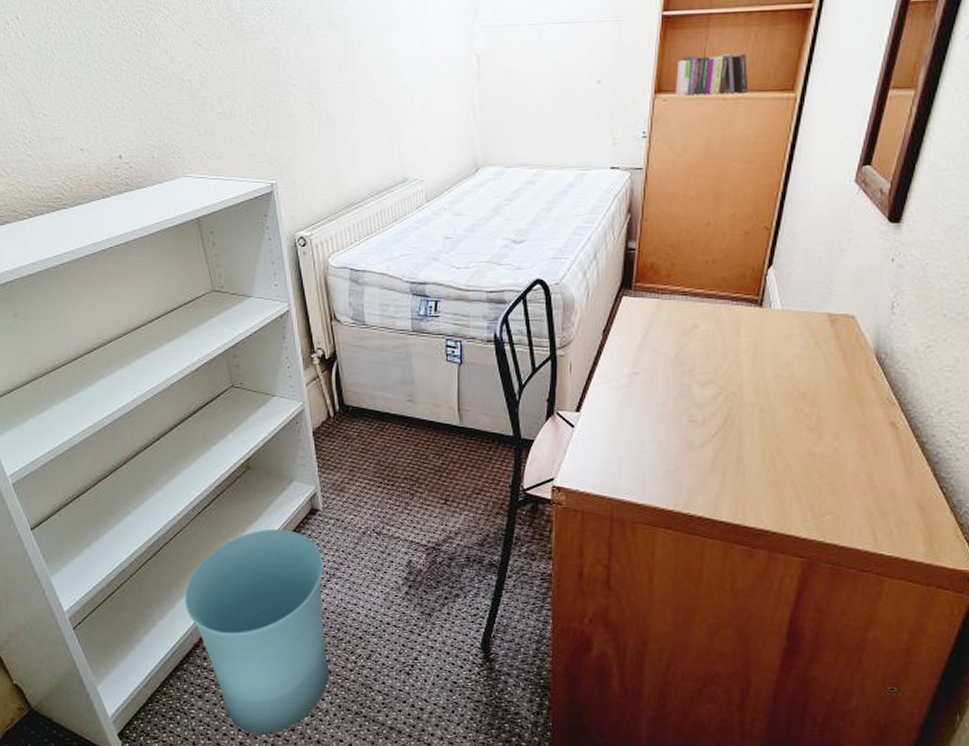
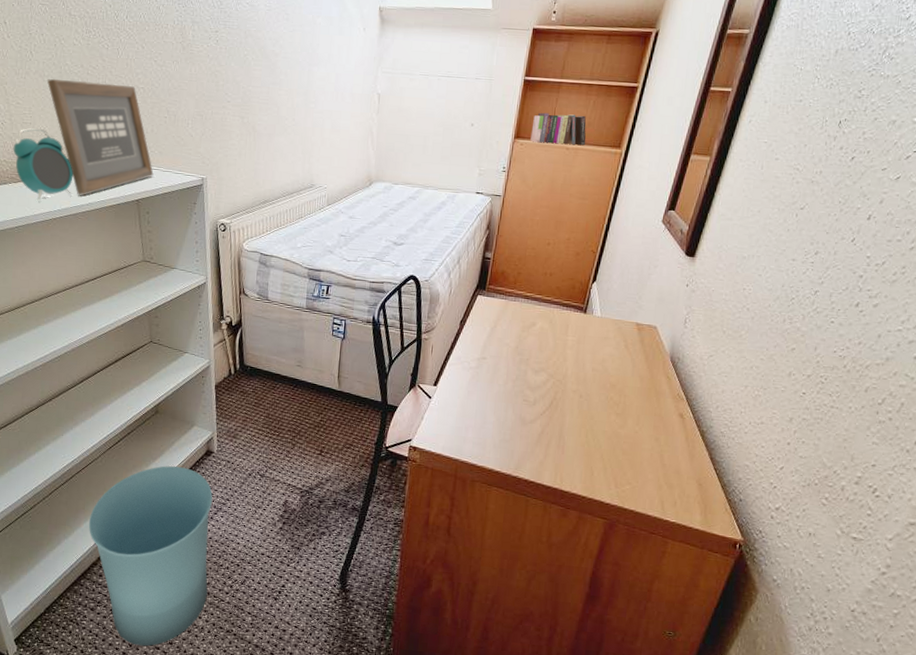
alarm clock: none [45,144,121,232] -> present [13,128,74,202]
picture frame: none [74,79,213,220] -> present [46,78,154,196]

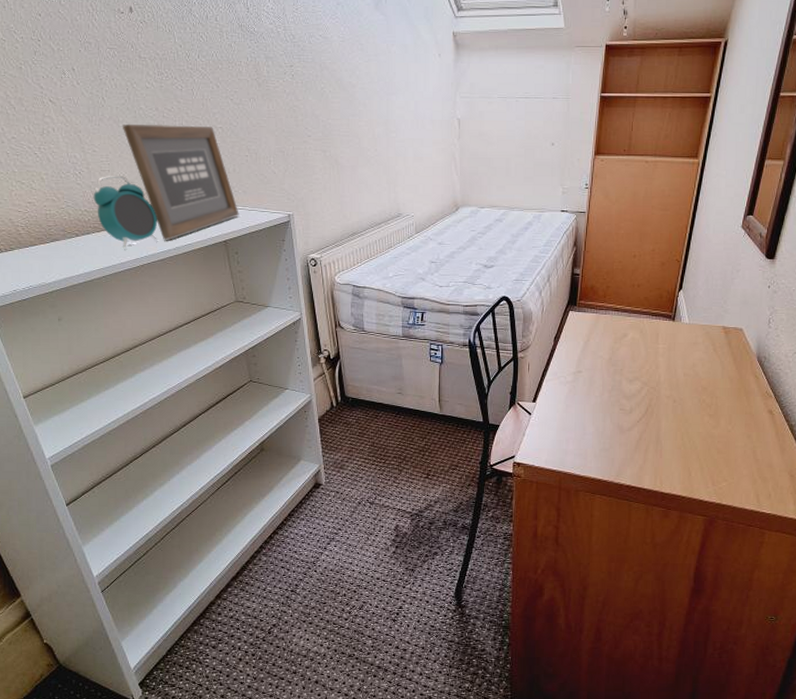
waste bin: present [88,465,213,647] -> none [203,501,327,678]
books: present [530,112,587,146] -> none [610,127,664,158]

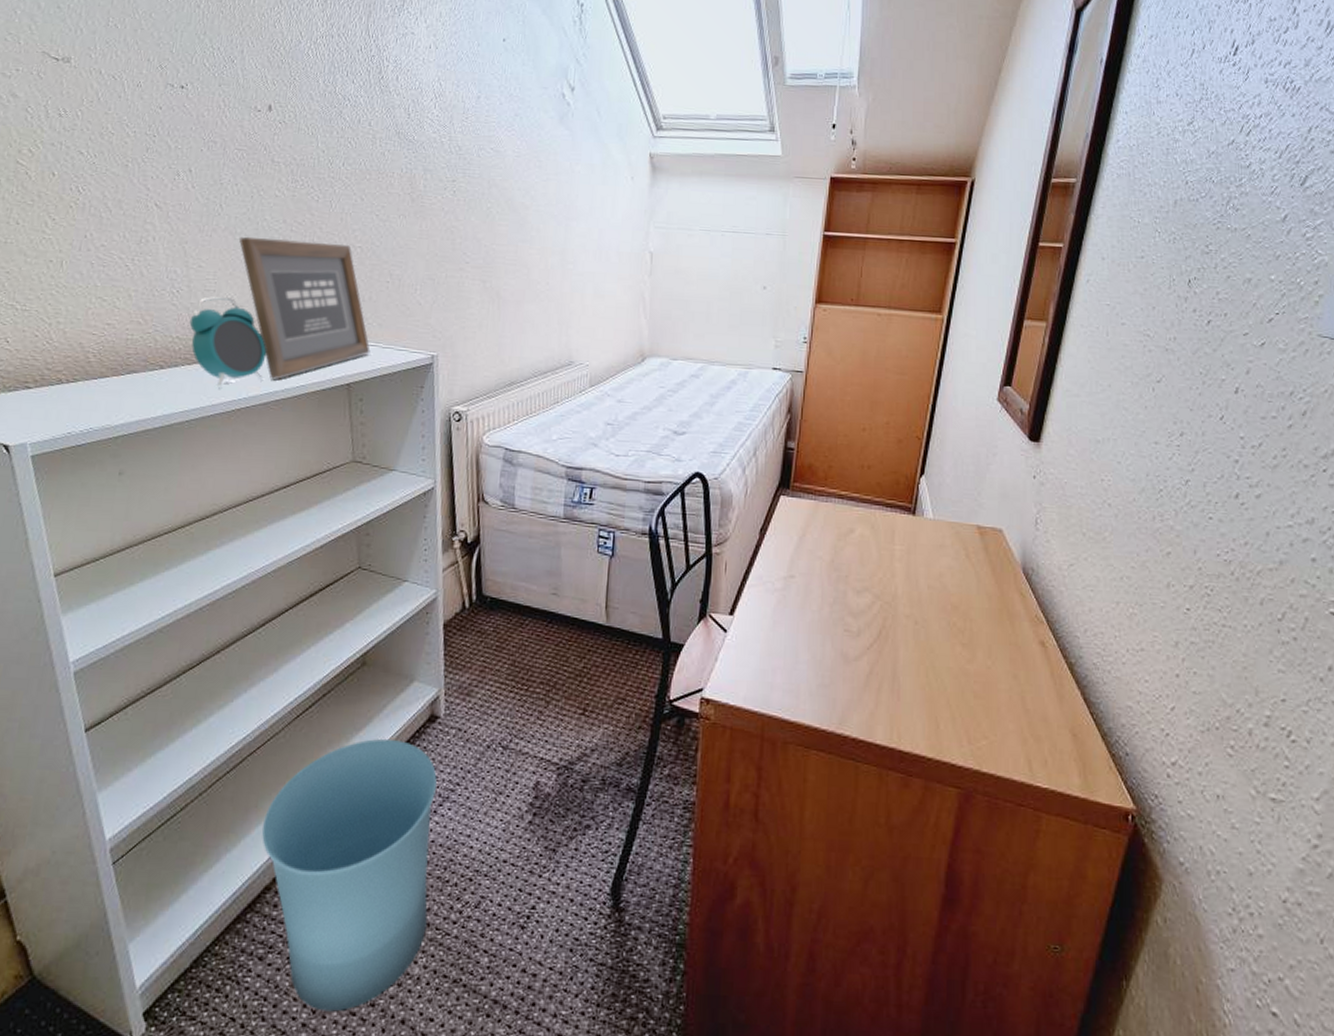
waste bin: none [203,501,327,678] -> present [261,738,437,1012]

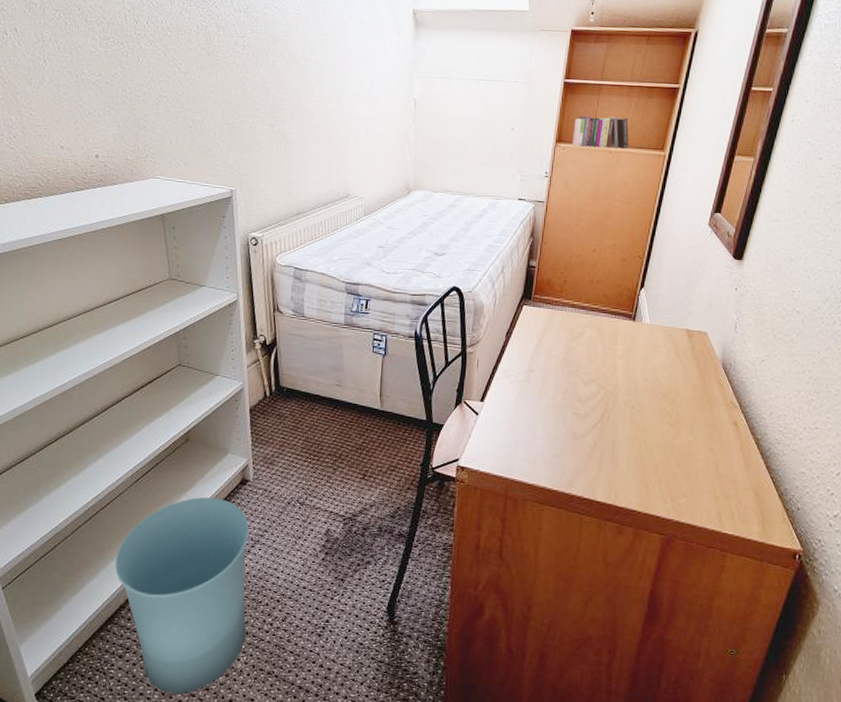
alarm clock: present [189,297,267,389] -> none [26,141,93,219]
picture frame: present [238,236,371,380] -> none [62,88,179,212]
books: none [835,272,901,311] -> present [572,115,629,149]

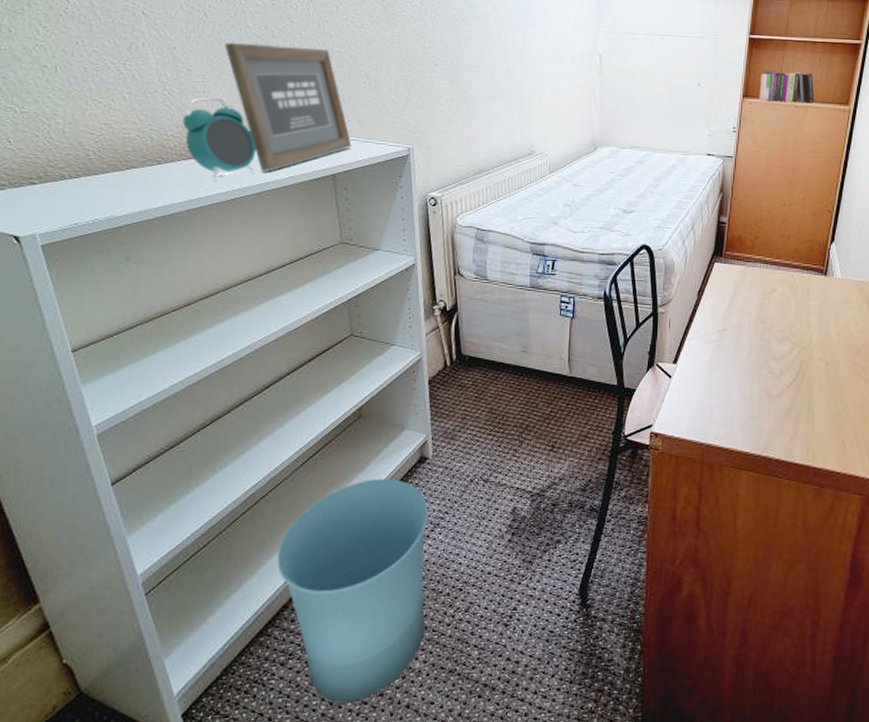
alarm clock: none [26,141,93,219] -> present [182,98,257,181]
picture frame: none [62,88,179,212] -> present [224,42,352,173]

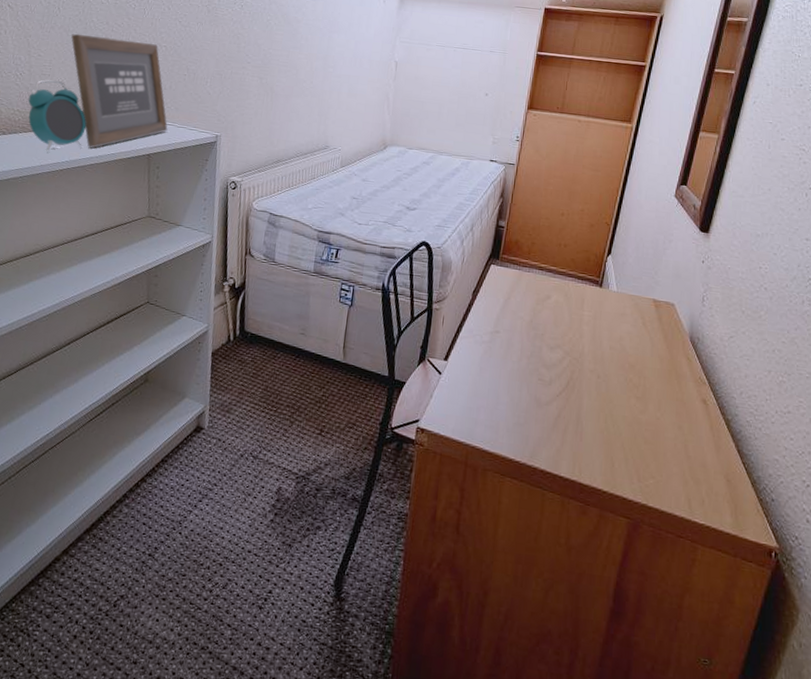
waste bin: present [277,478,428,703] -> none [56,442,199,666]
books: present [759,70,815,104] -> none [543,85,598,119]

